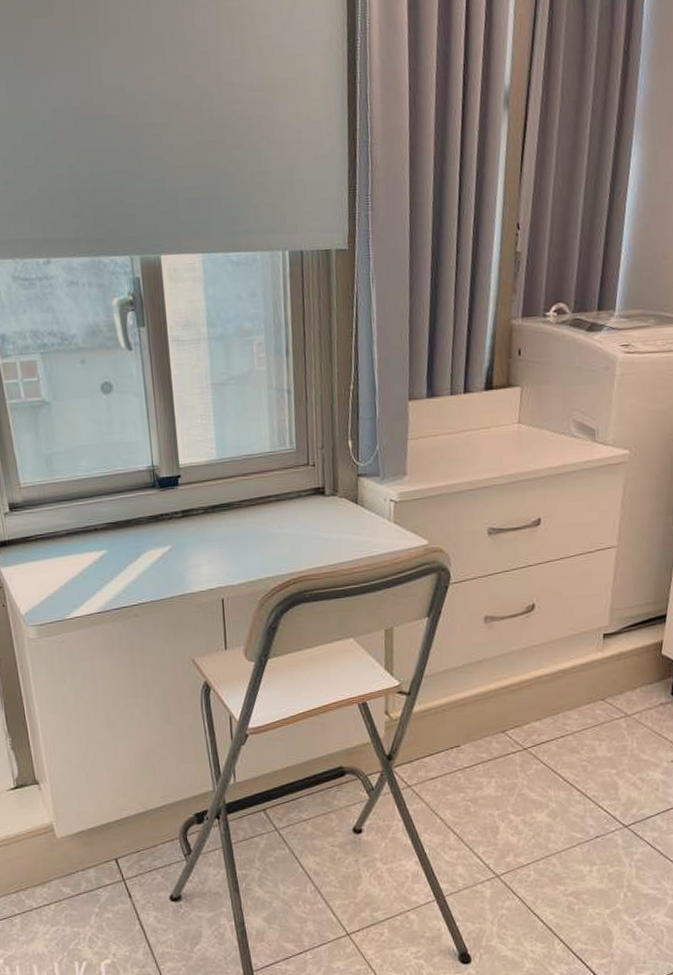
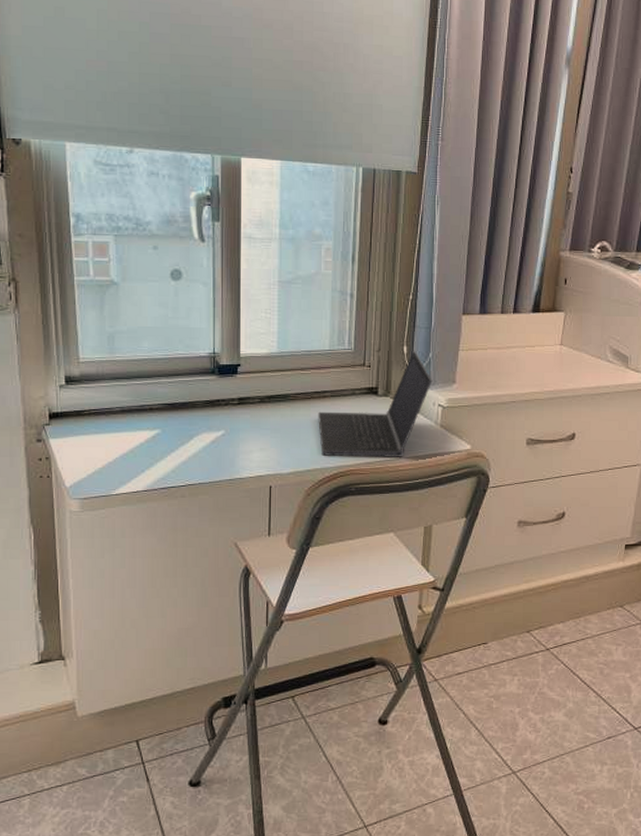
laptop computer: none [264,443,382,564] -> present [318,350,433,457]

